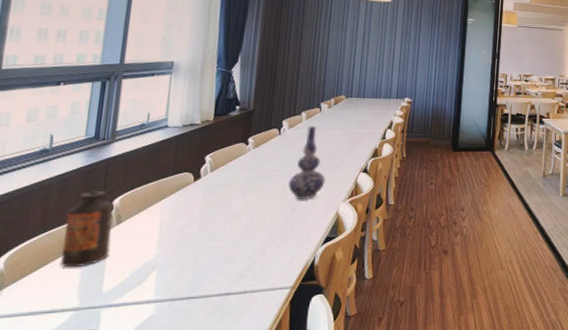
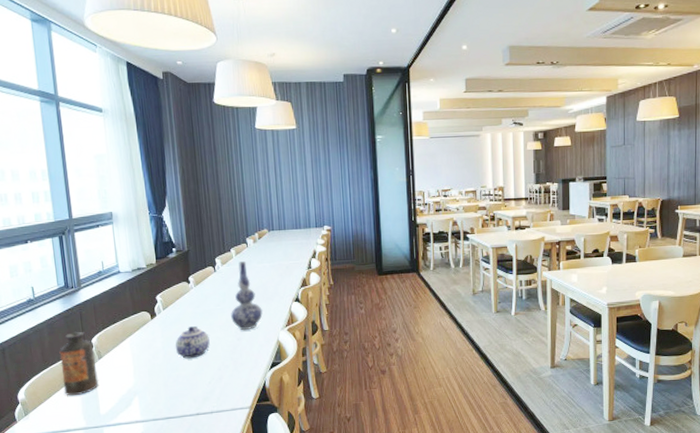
teapot: none [215,192,259,228] -> present [175,326,210,359]

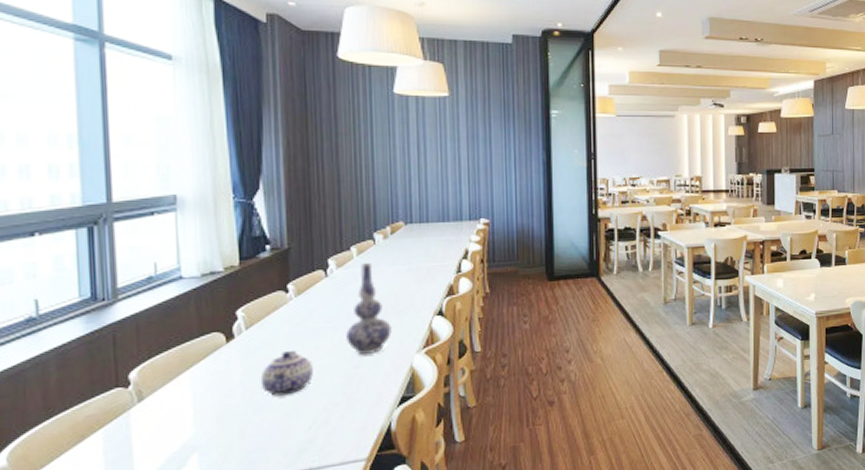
bottle: present [59,331,100,396] -> none [73,362,137,458]

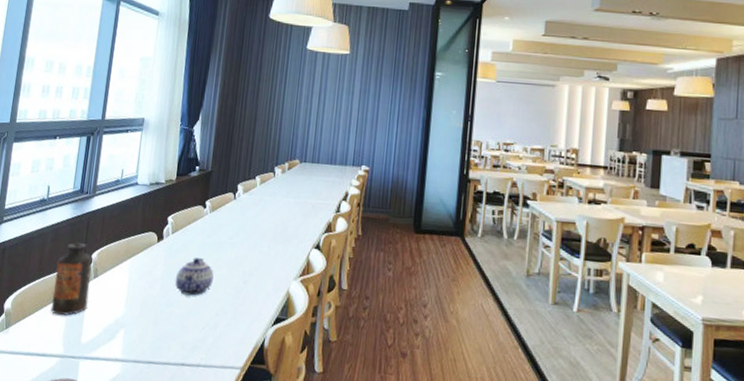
bottle: none [73,362,137,458] -> present [50,242,93,316]
vase: present [346,263,392,355] -> none [241,192,277,273]

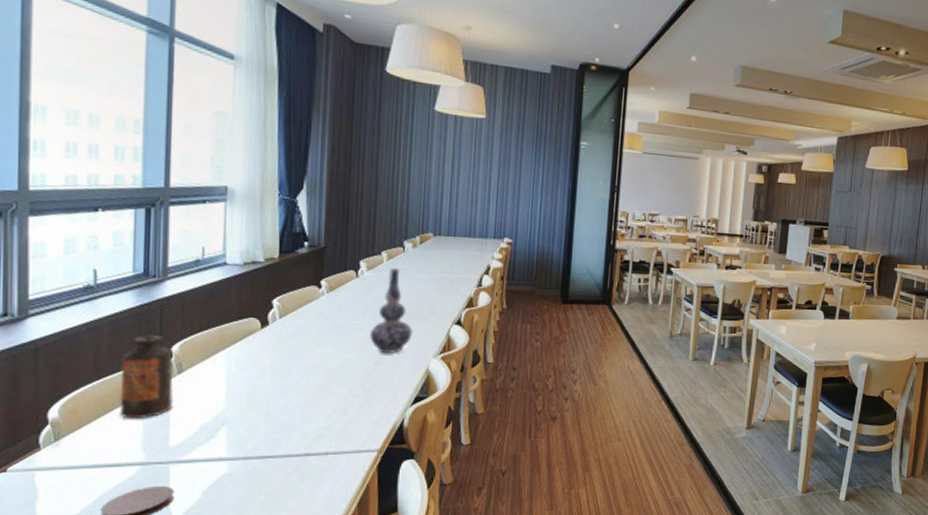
teapot: present [175,258,214,296] -> none [288,342,337,383]
vase: none [241,192,277,273] -> present [370,268,413,354]

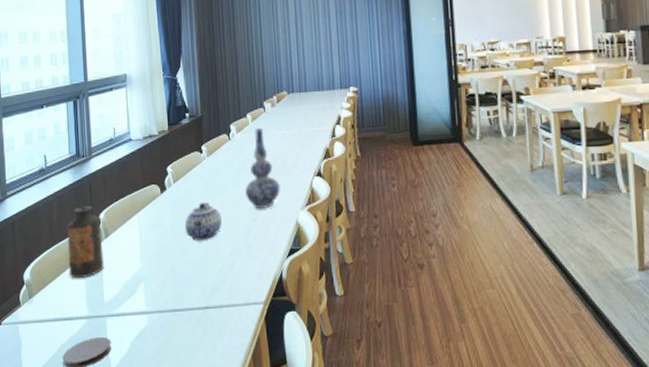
teapot: none [288,342,337,383] -> present [184,203,222,241]

